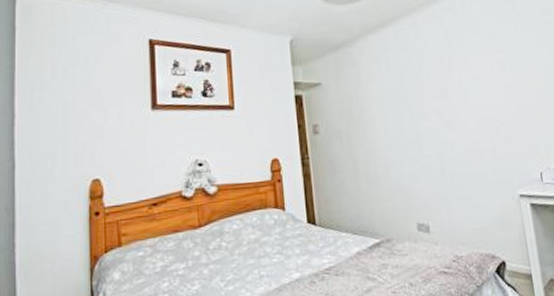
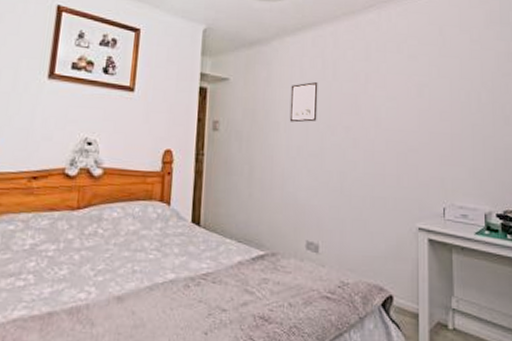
wall art: none [380,73,410,115] -> present [289,81,318,123]

